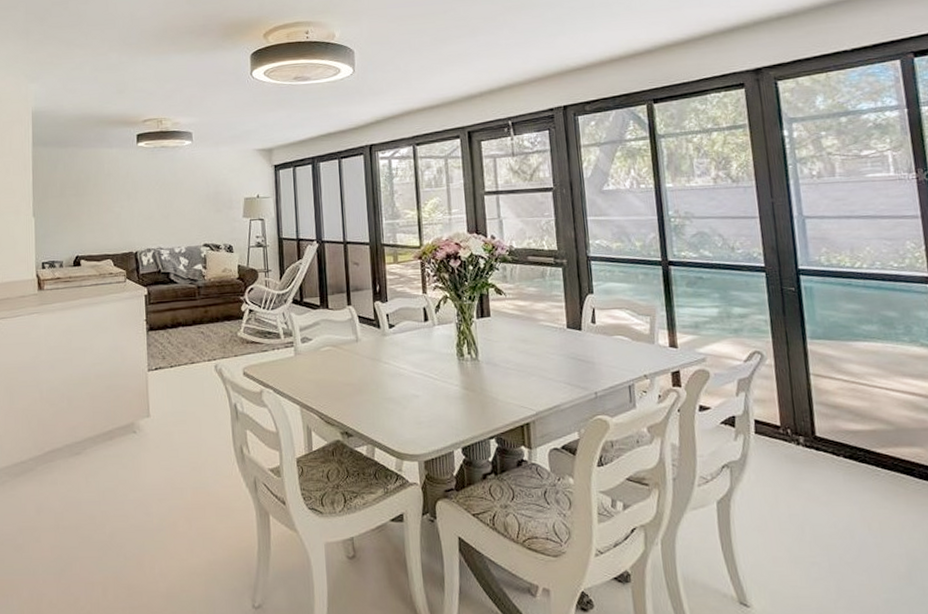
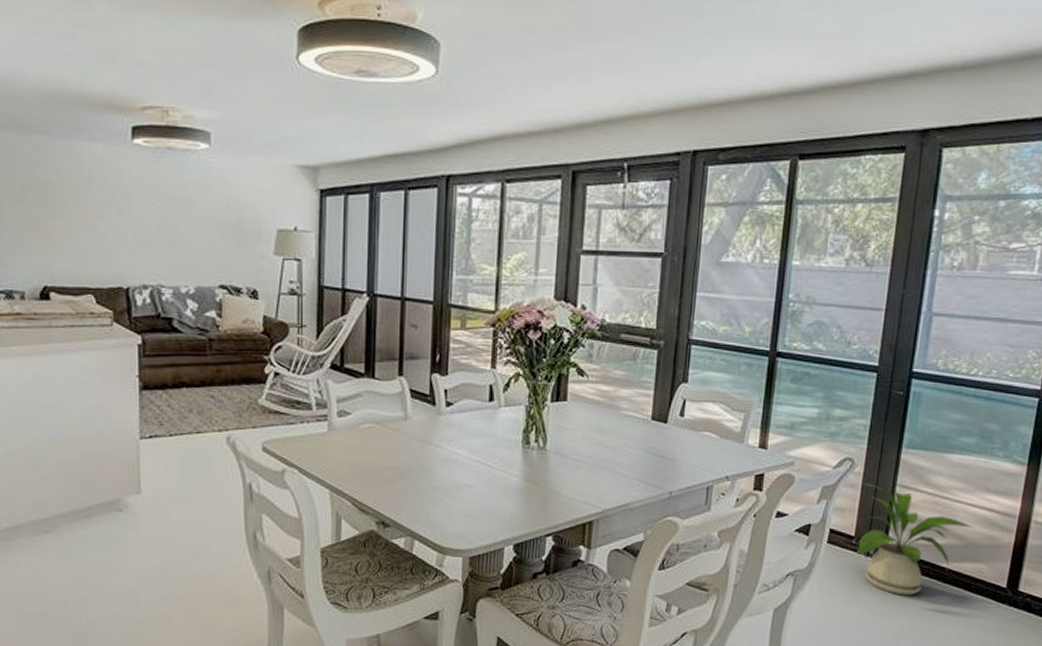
house plant: none [775,373,898,483] -> present [854,482,973,595]

